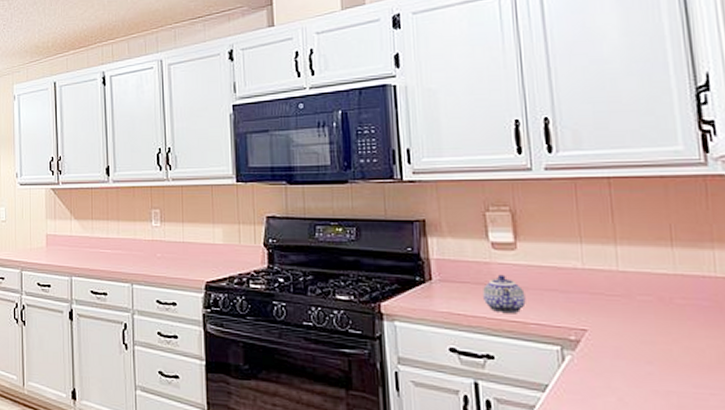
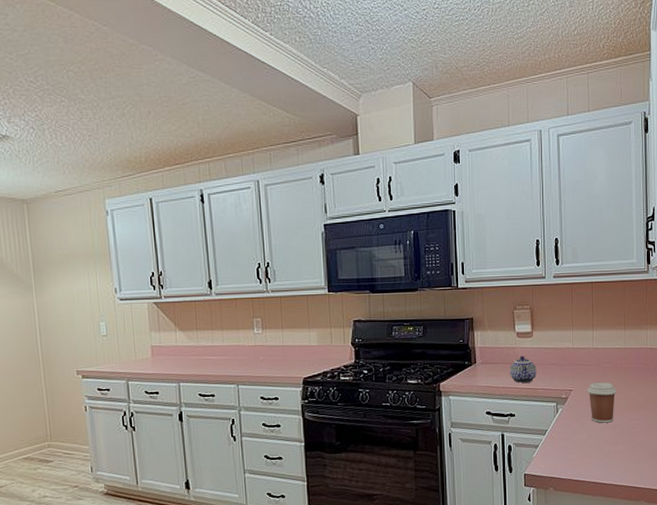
coffee cup: none [611,322,666,386] -> present [587,382,617,423]

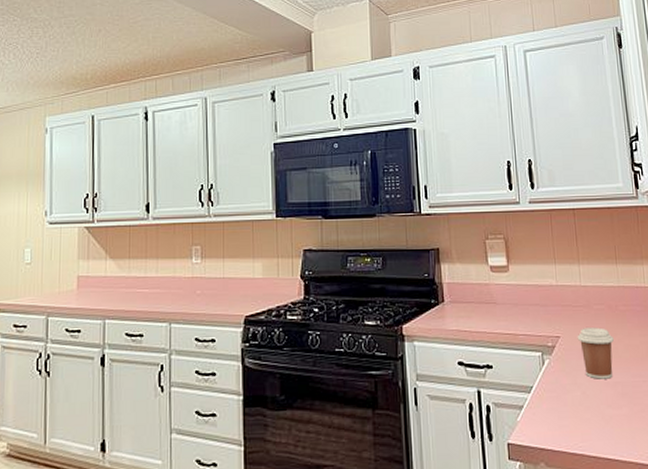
teapot: present [510,356,537,383] -> none [484,294,516,327]

